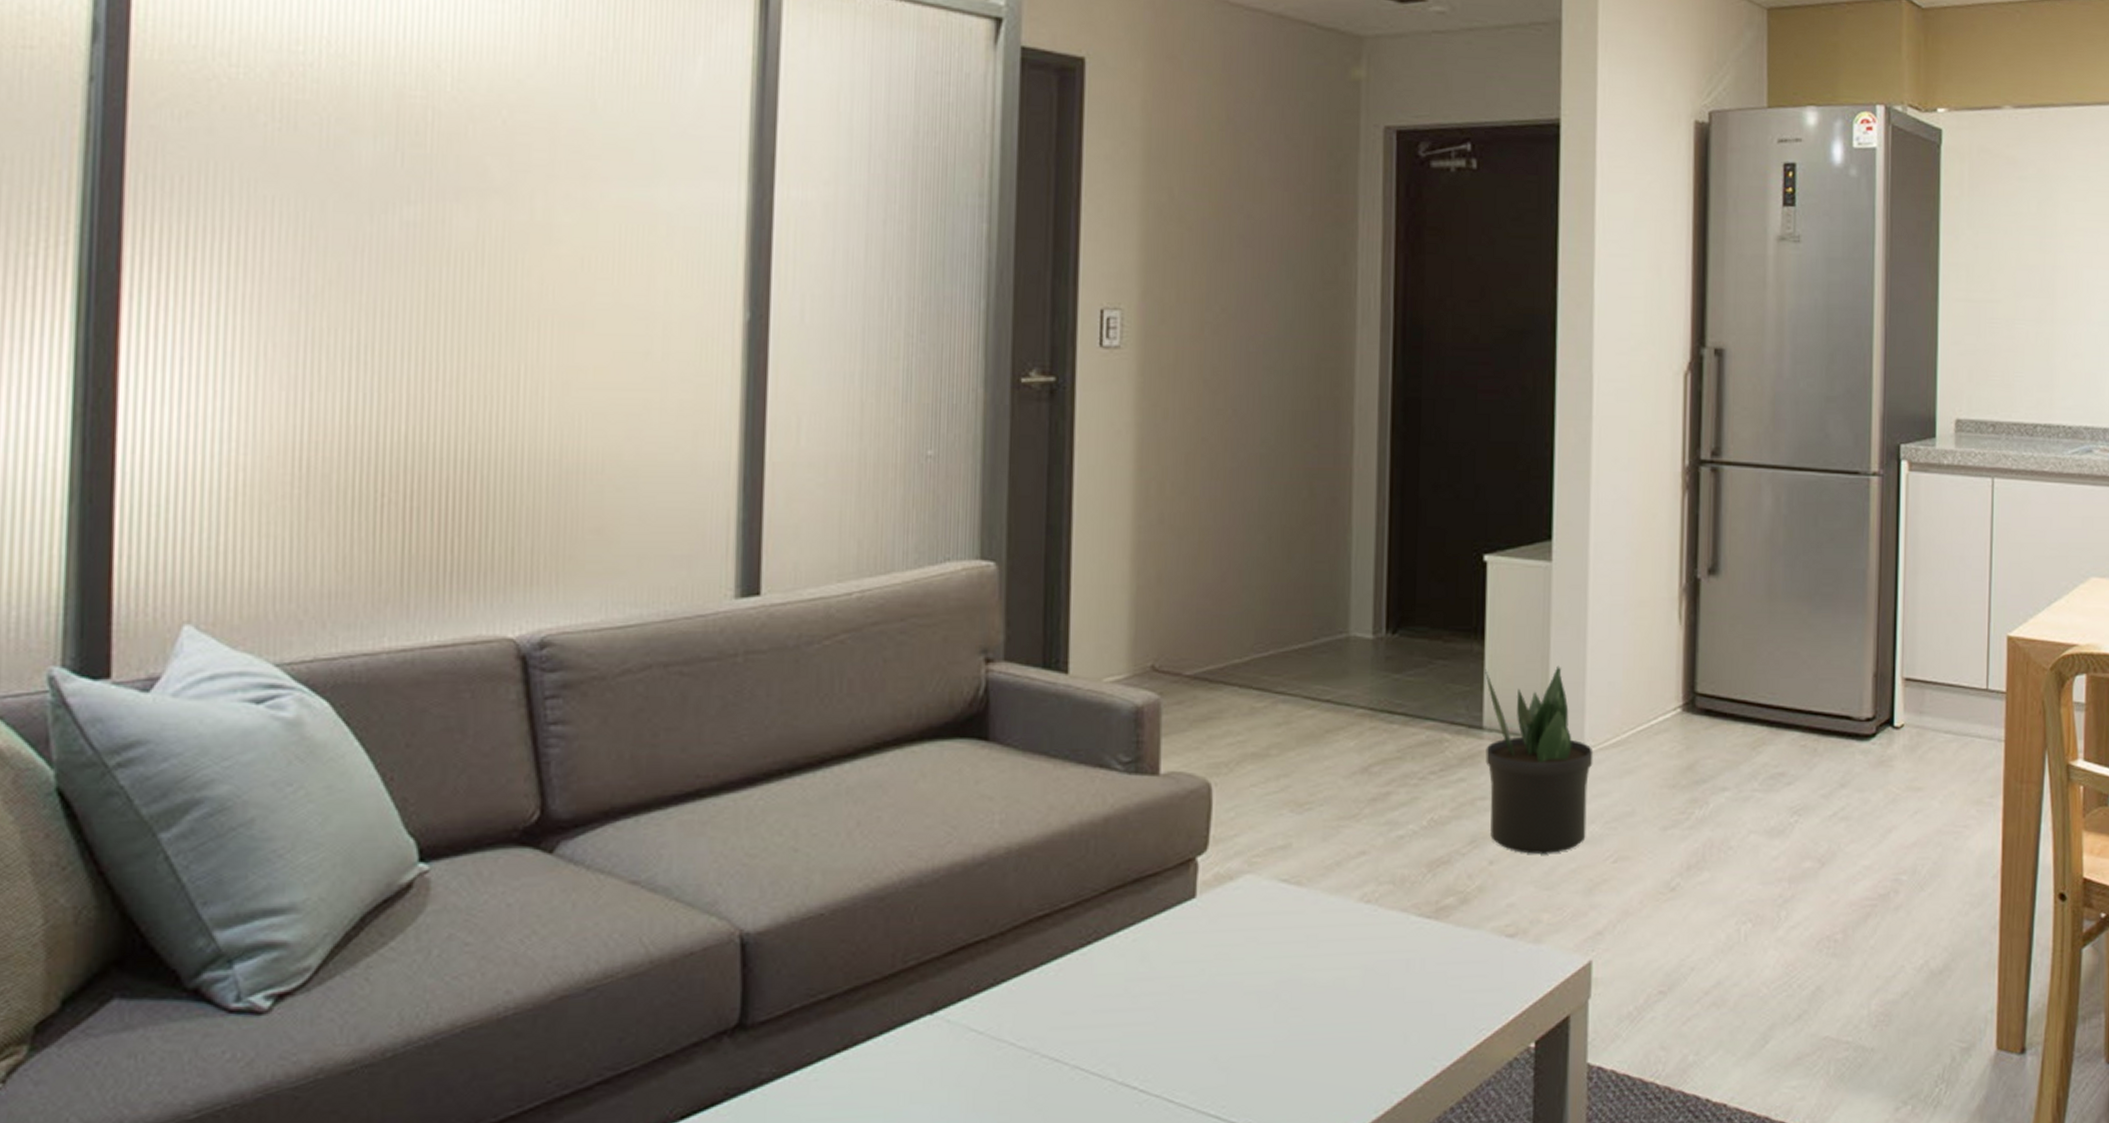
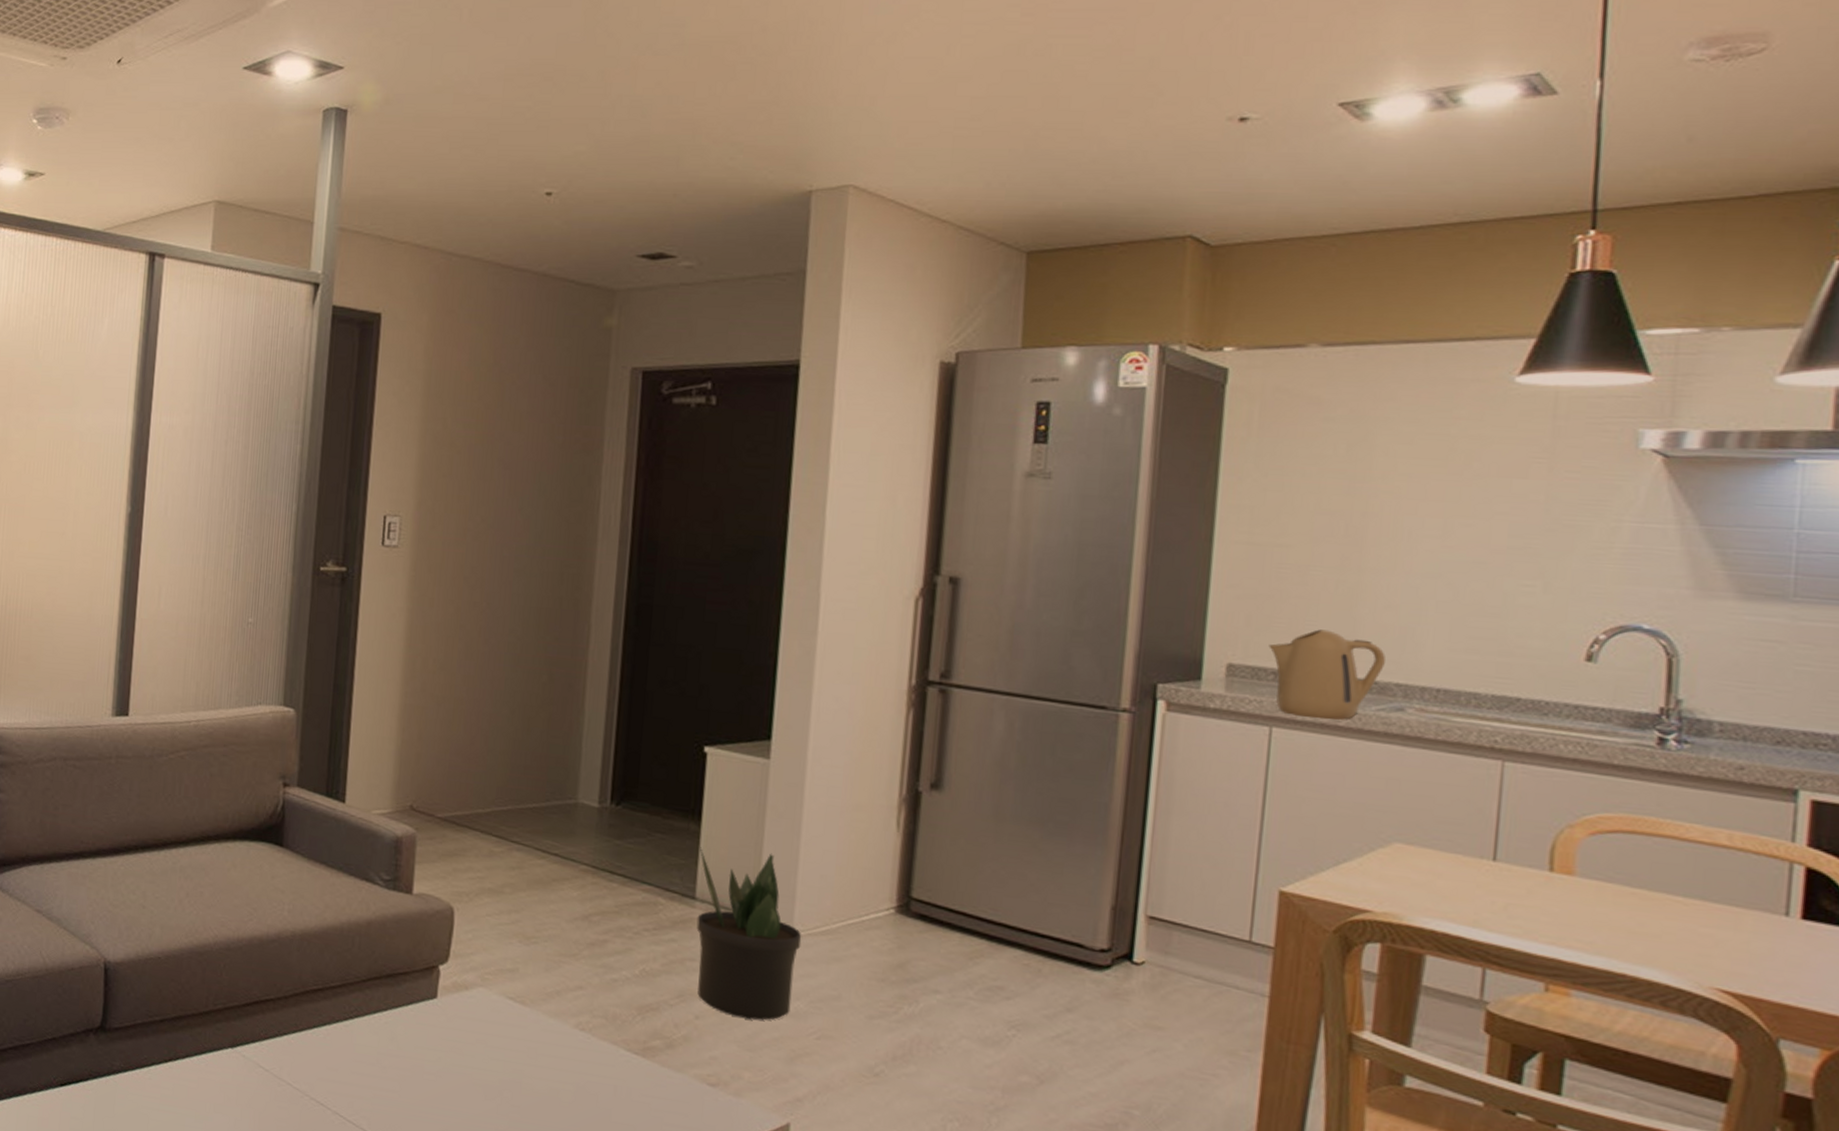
kettle: none [1987,380,2076,467] -> present [1268,629,1386,720]

